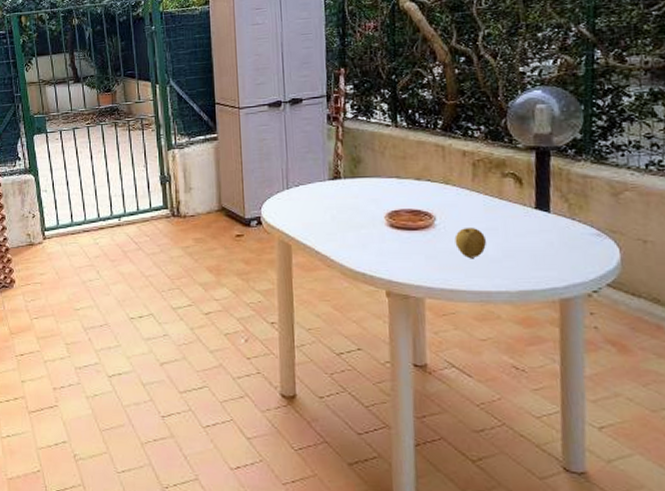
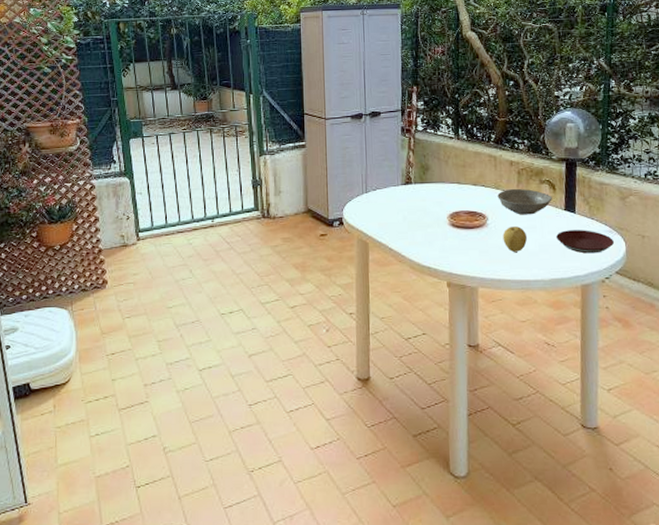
bowl: none [447,183,519,215] -> present [497,188,552,215]
plate: none [525,232,604,261] -> present [556,230,614,254]

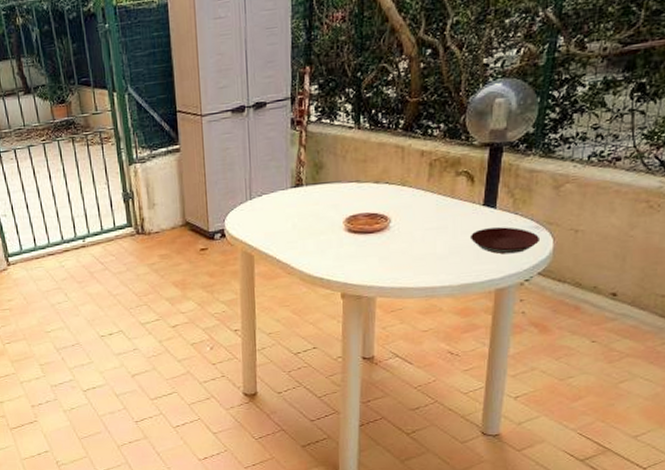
bowl: present [497,188,552,215] -> none [403,183,469,215]
fruit: present [503,226,527,252] -> none [407,228,435,257]

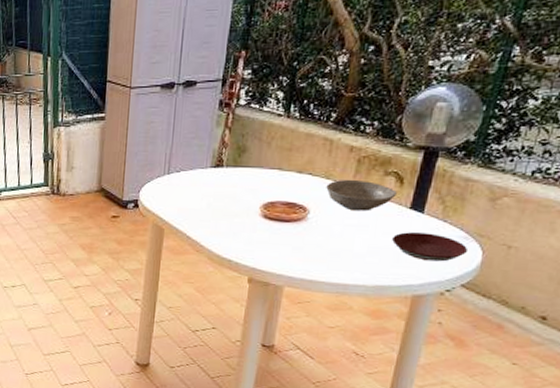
bowl: none [403,183,469,215] -> present [326,179,397,211]

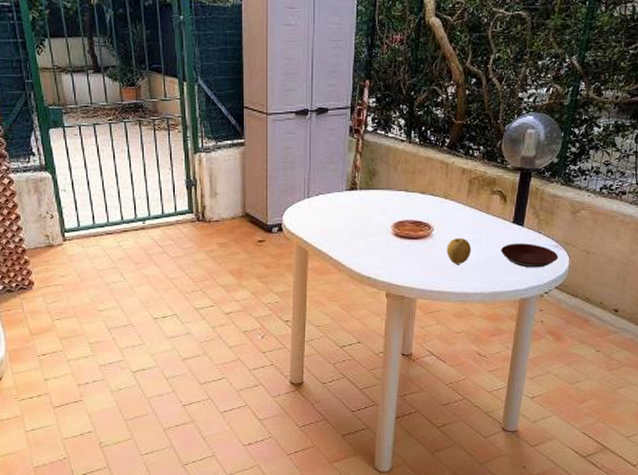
fruit: none [323,223,354,252] -> present [446,238,471,264]
bowl: present [326,179,397,211] -> none [445,198,502,227]

